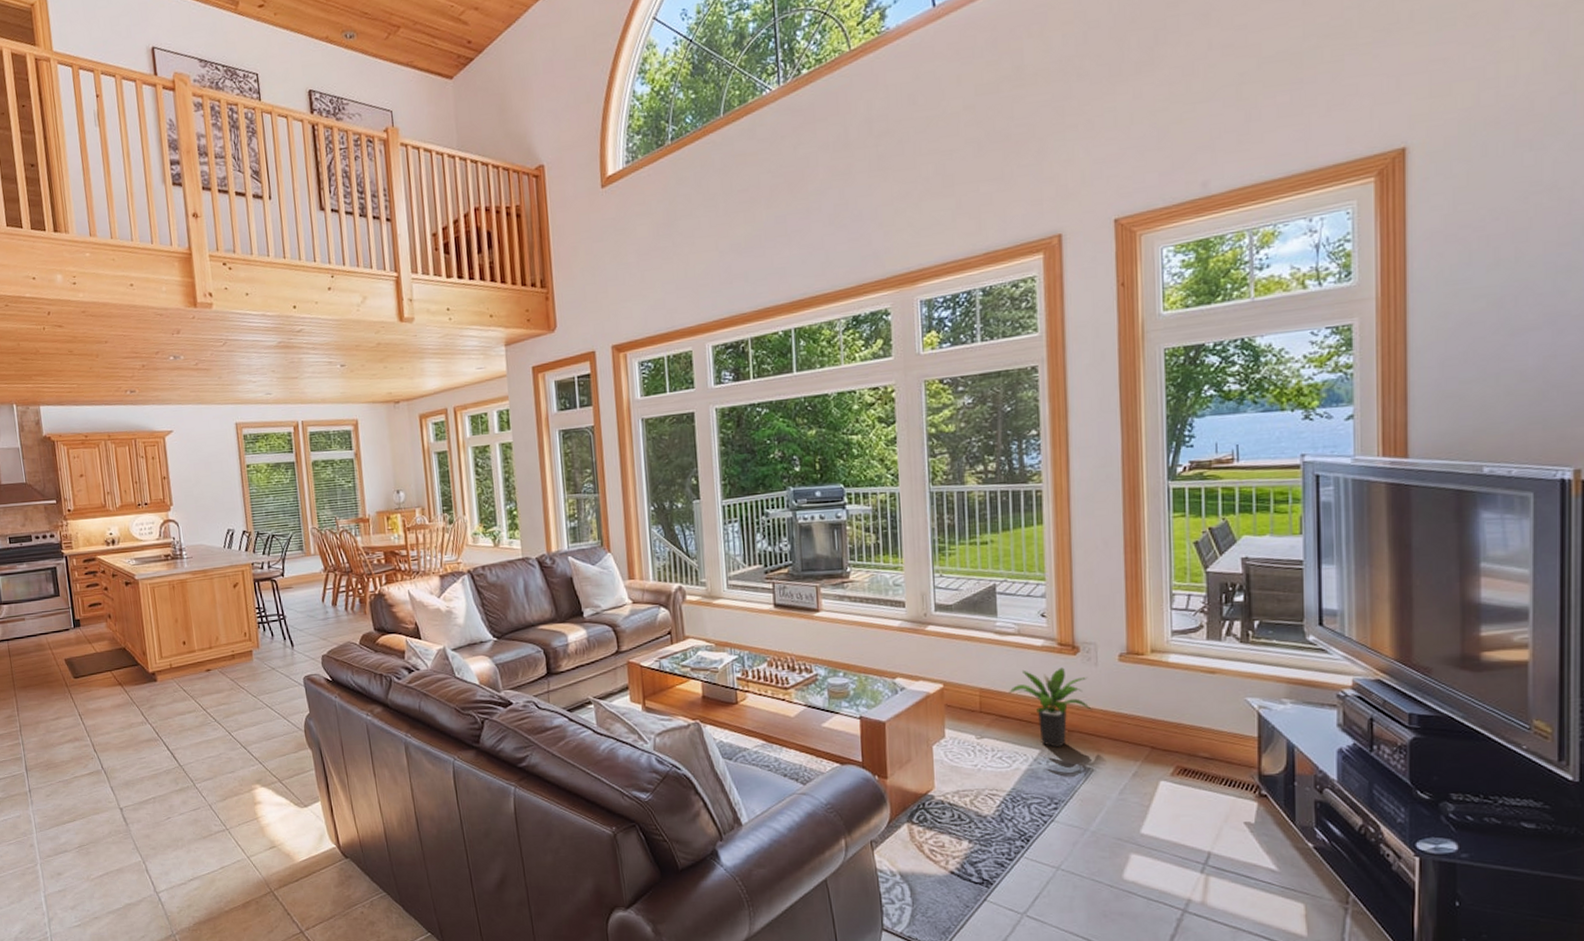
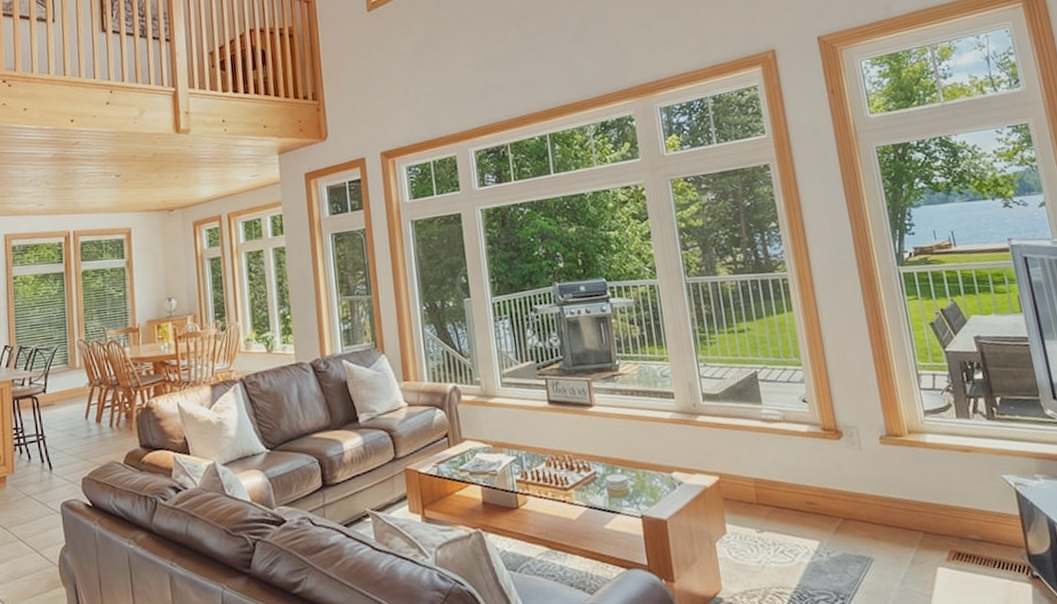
potted plant: present [1009,667,1092,748] -> none [782,453,863,538]

